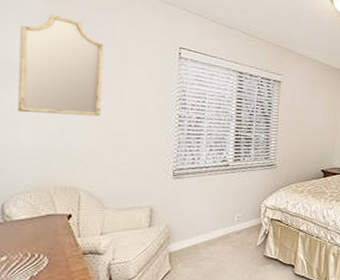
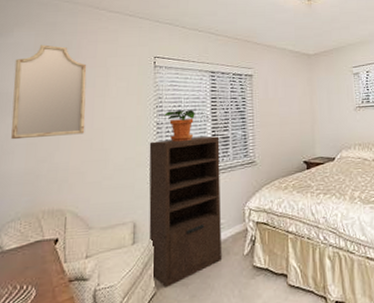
shelving unit: none [165,133,242,268] -> present [149,136,223,289]
potted plant: none [187,105,219,137] -> present [164,109,195,142]

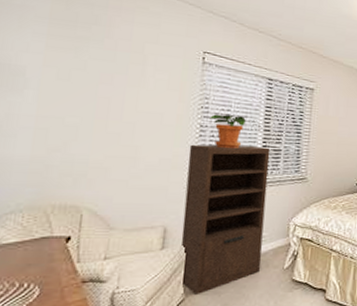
home mirror: present [11,45,87,140] -> none [13,14,119,126]

